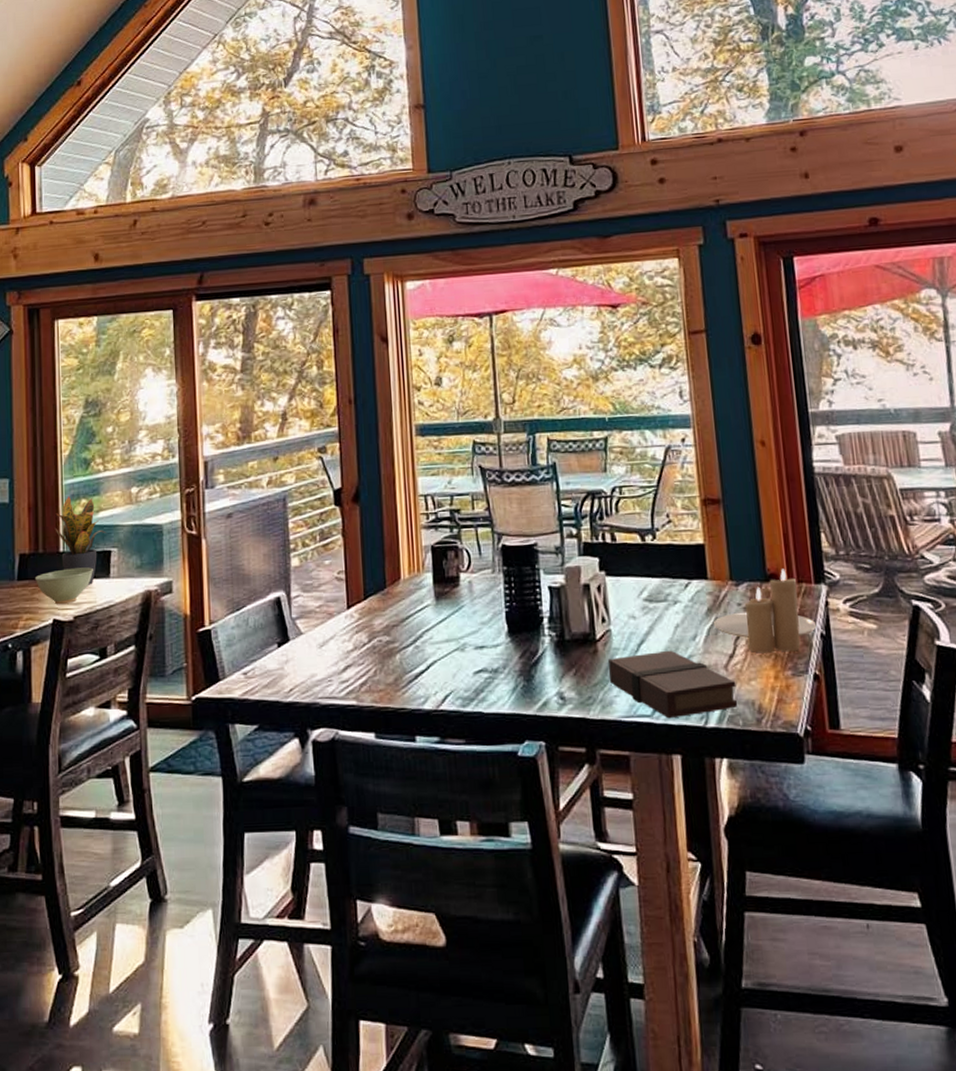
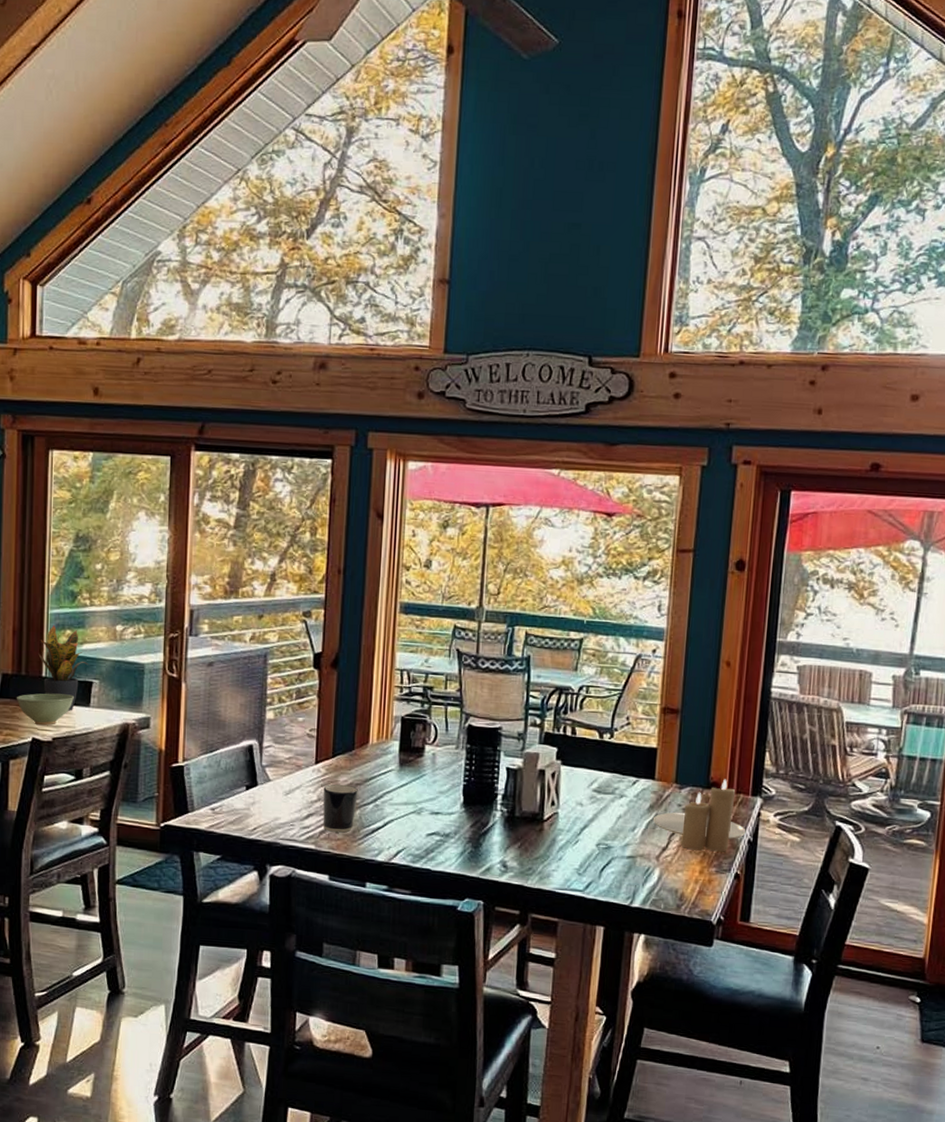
mug: none [358,627,396,683] -> present [322,784,358,833]
book: present [608,650,738,719] -> none [550,837,664,896]

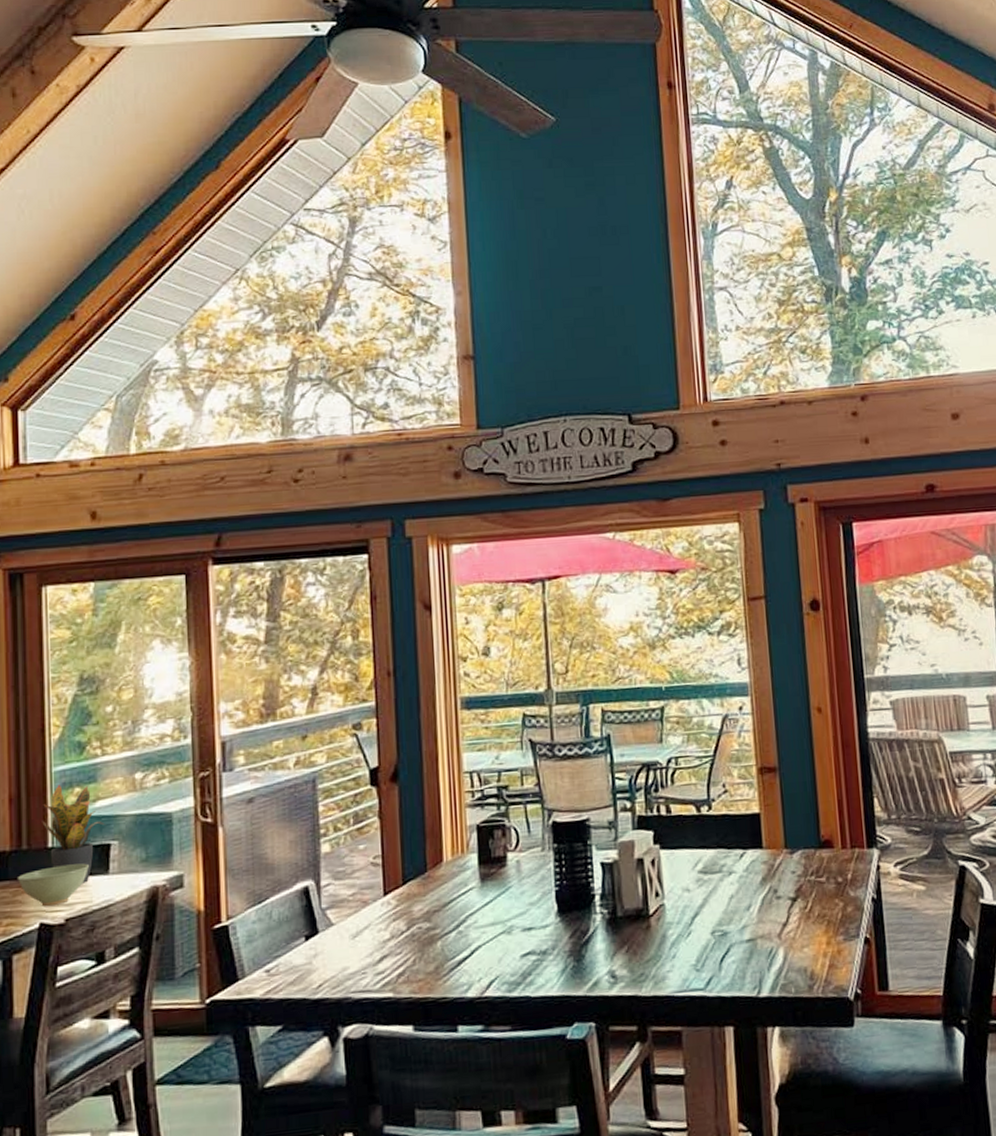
mug: present [322,784,358,833] -> none [396,914,437,973]
plate: present [652,812,746,840] -> none [767,879,868,906]
candle: present [681,779,736,852] -> none [798,835,853,920]

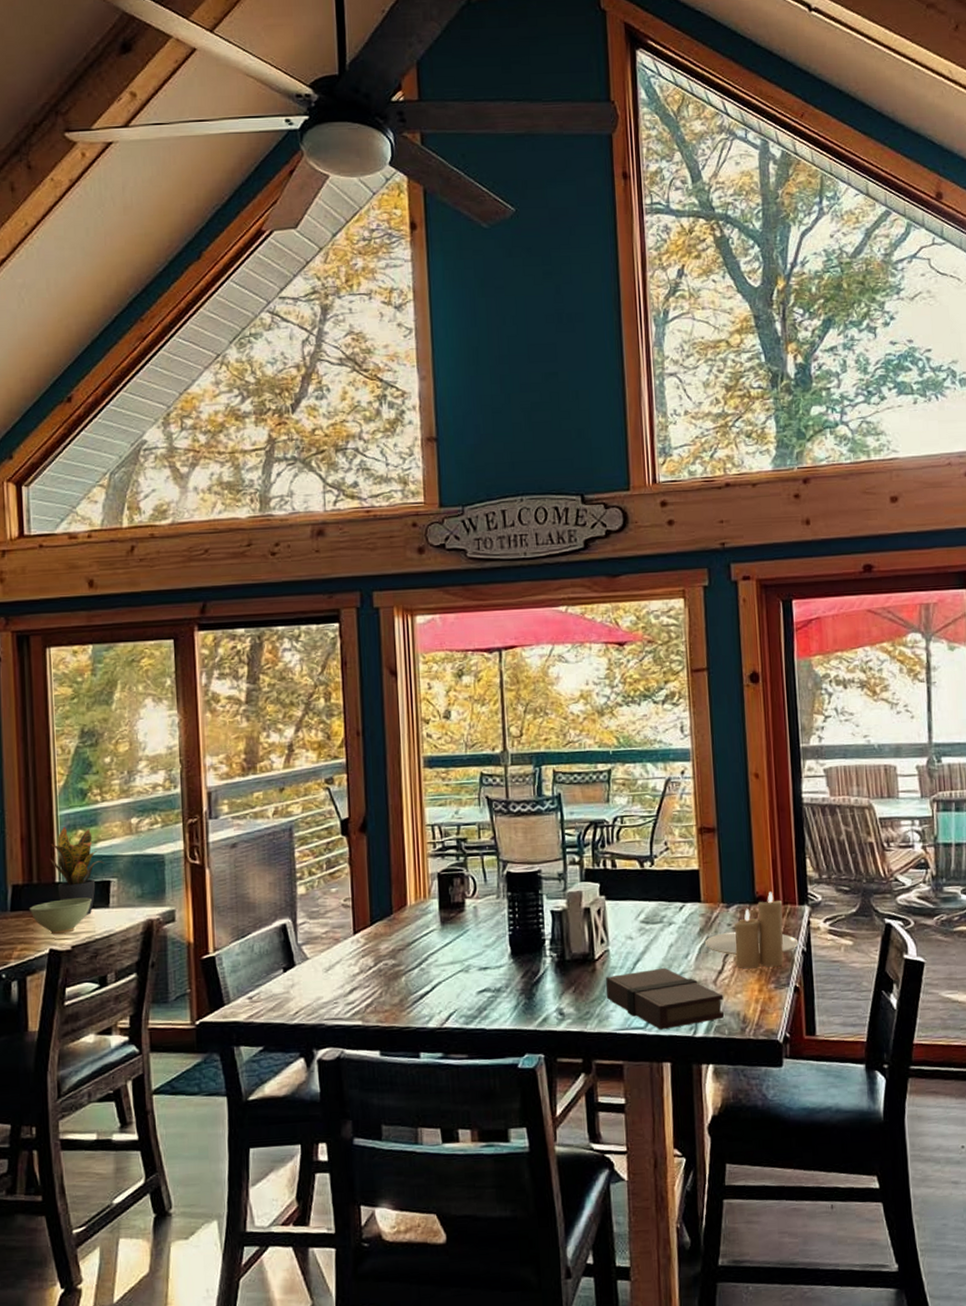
book: none [661,921,791,991] -> present [605,967,725,1030]
plate: none [767,879,868,906] -> present [704,931,799,956]
candle: none [798,835,853,920] -> present [734,891,784,969]

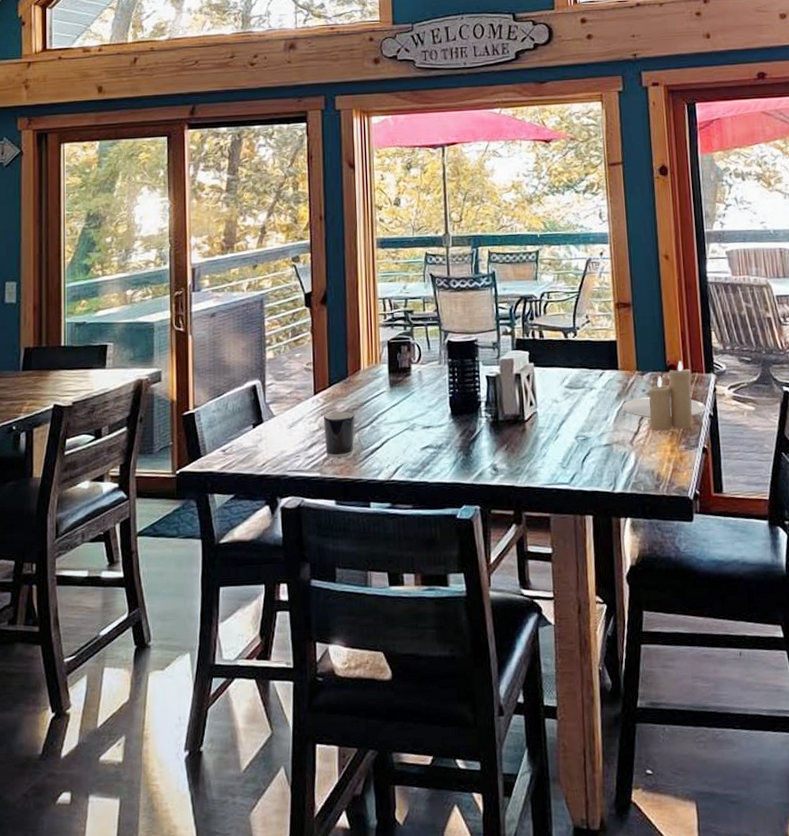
bowl: present [30,897,92,934] -> none [39,359,91,391]
potted plant: present [50,826,105,915] -> none [57,297,103,375]
mug: none [364,952,402,1004] -> present [323,411,355,458]
book: present [605,967,725,1030] -> none [534,428,640,486]

